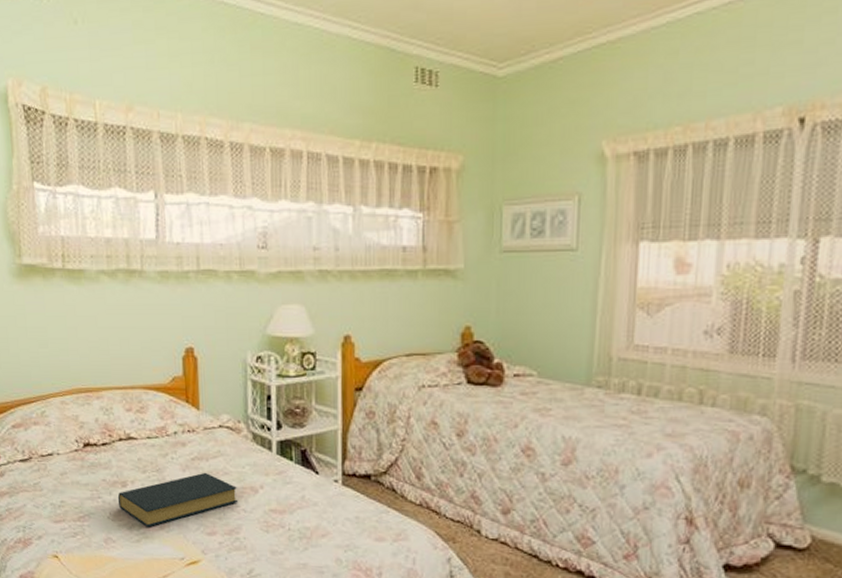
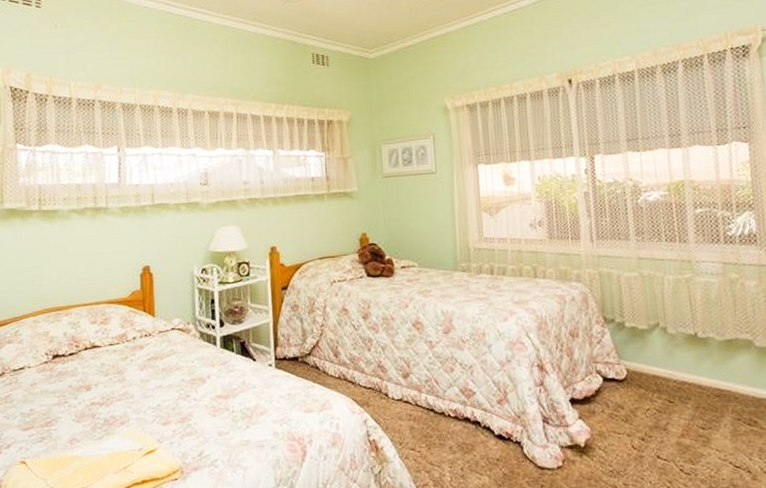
hardback book: present [117,472,239,527] -> none [82,369,189,424]

